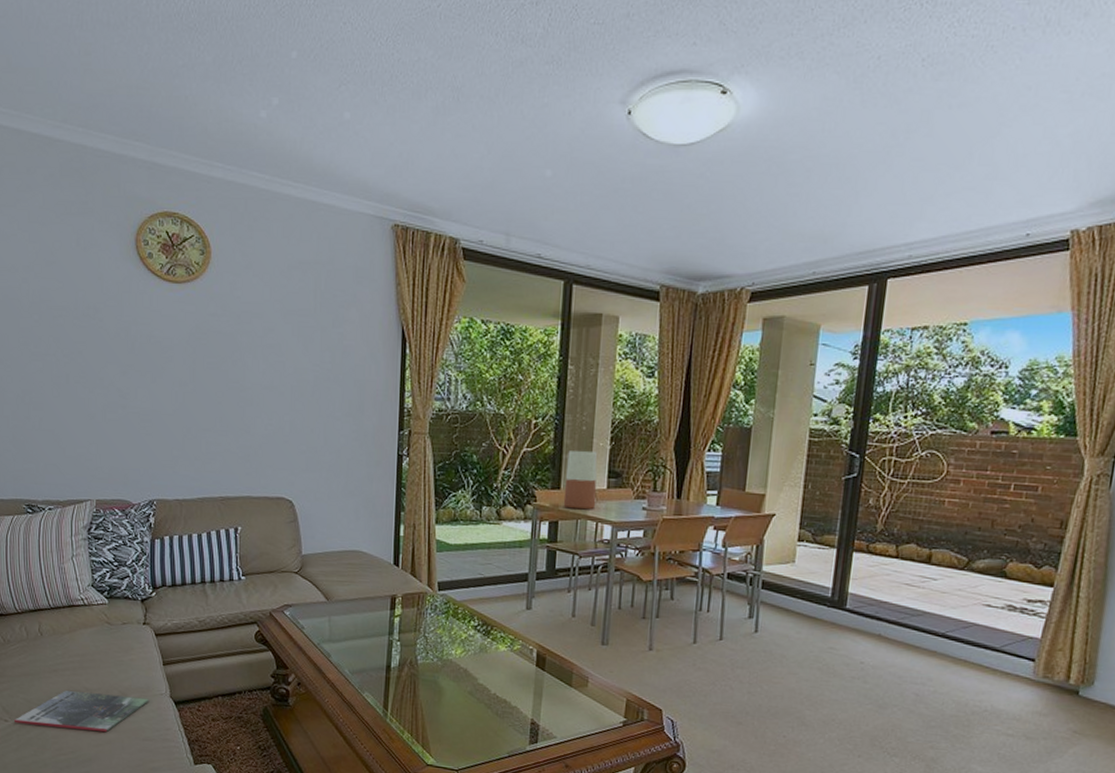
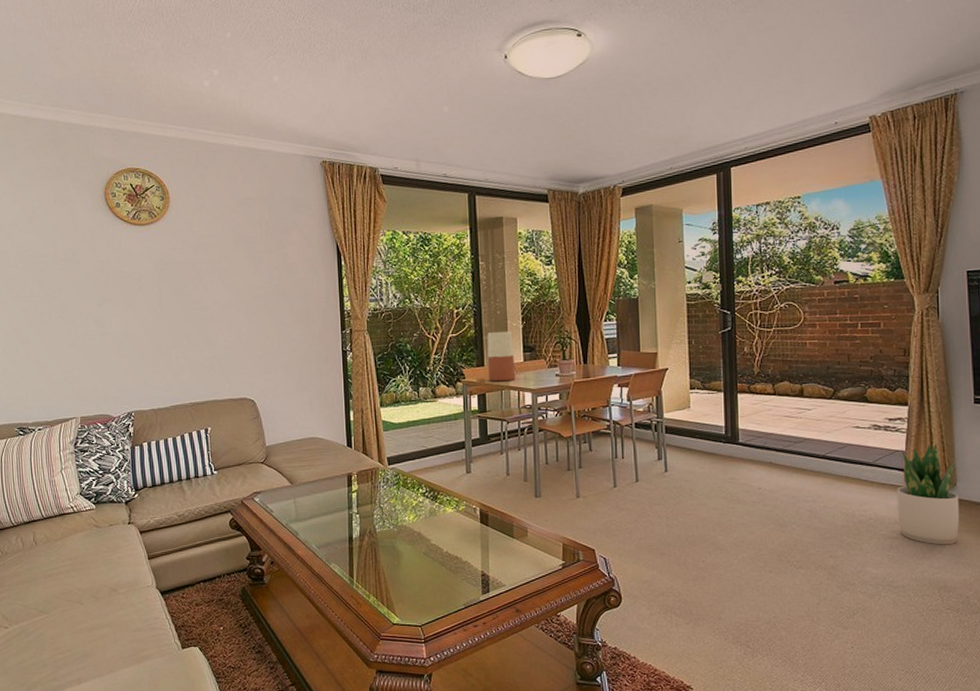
magazine: present [14,691,150,733] -> none [14,591,138,629]
planter: none [1017,634,1101,750] -> present [897,444,960,545]

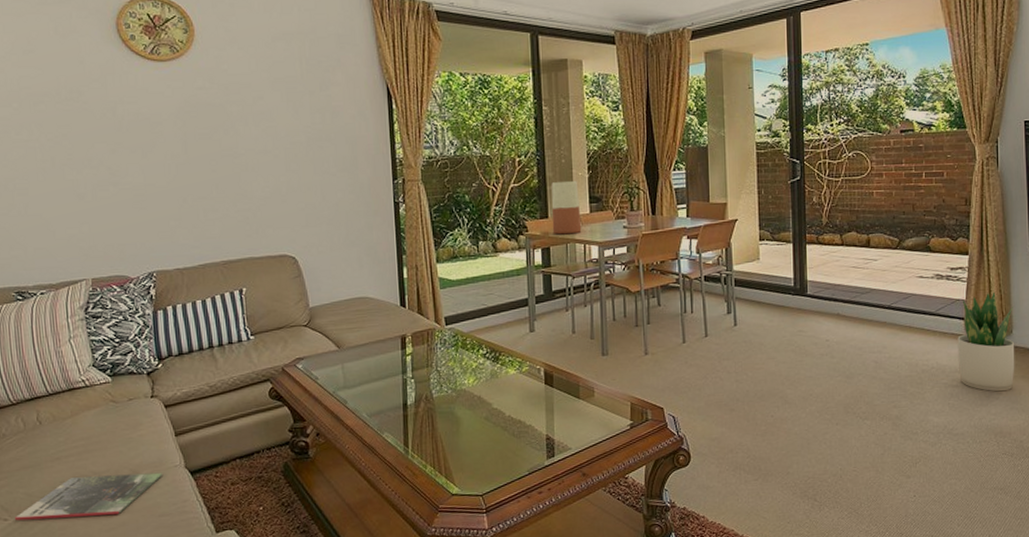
magazine: none [14,591,138,629] -> present [15,472,164,521]

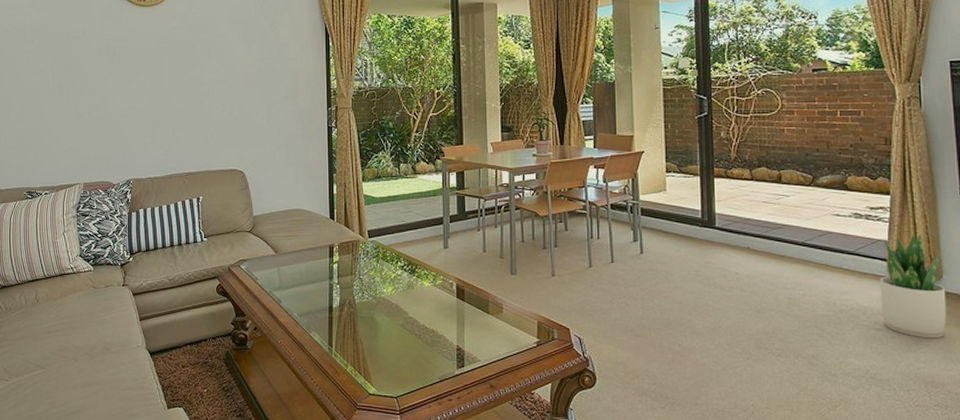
magazine: present [15,472,164,521] -> none [14,350,129,385]
vase: present [551,180,582,235] -> none [466,111,494,160]

